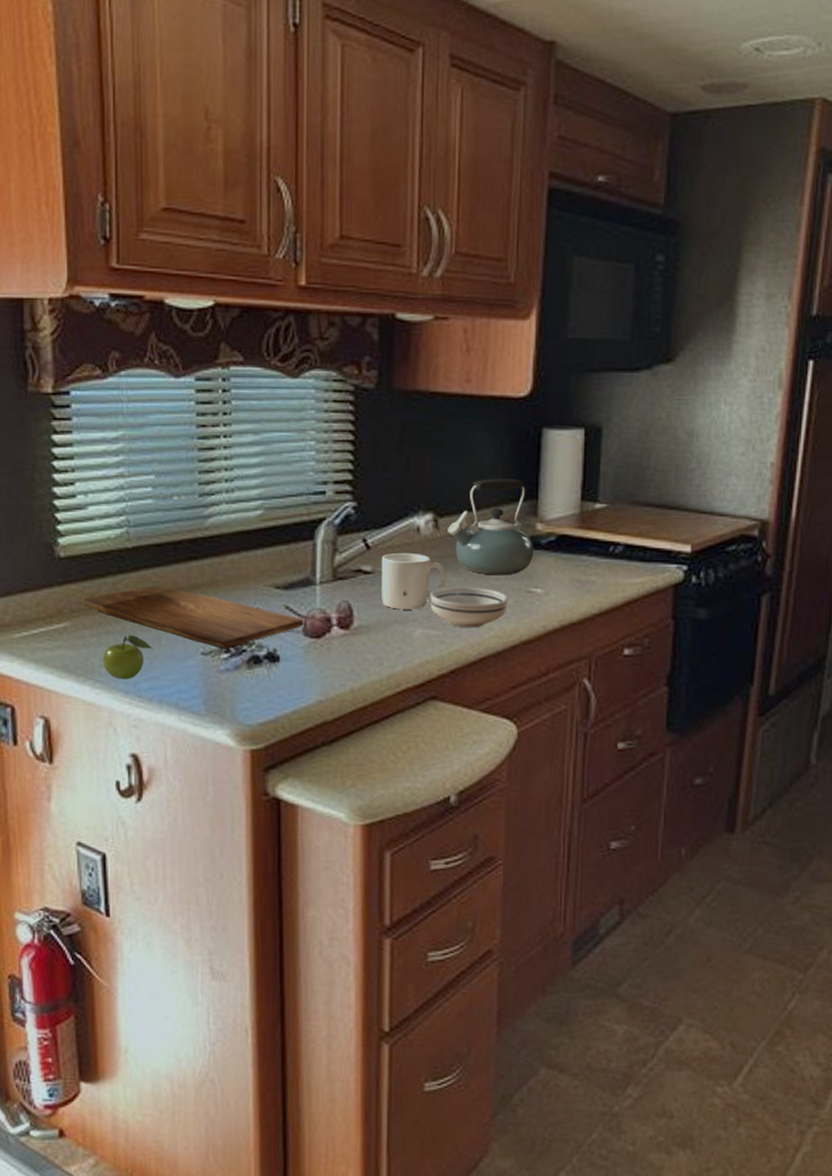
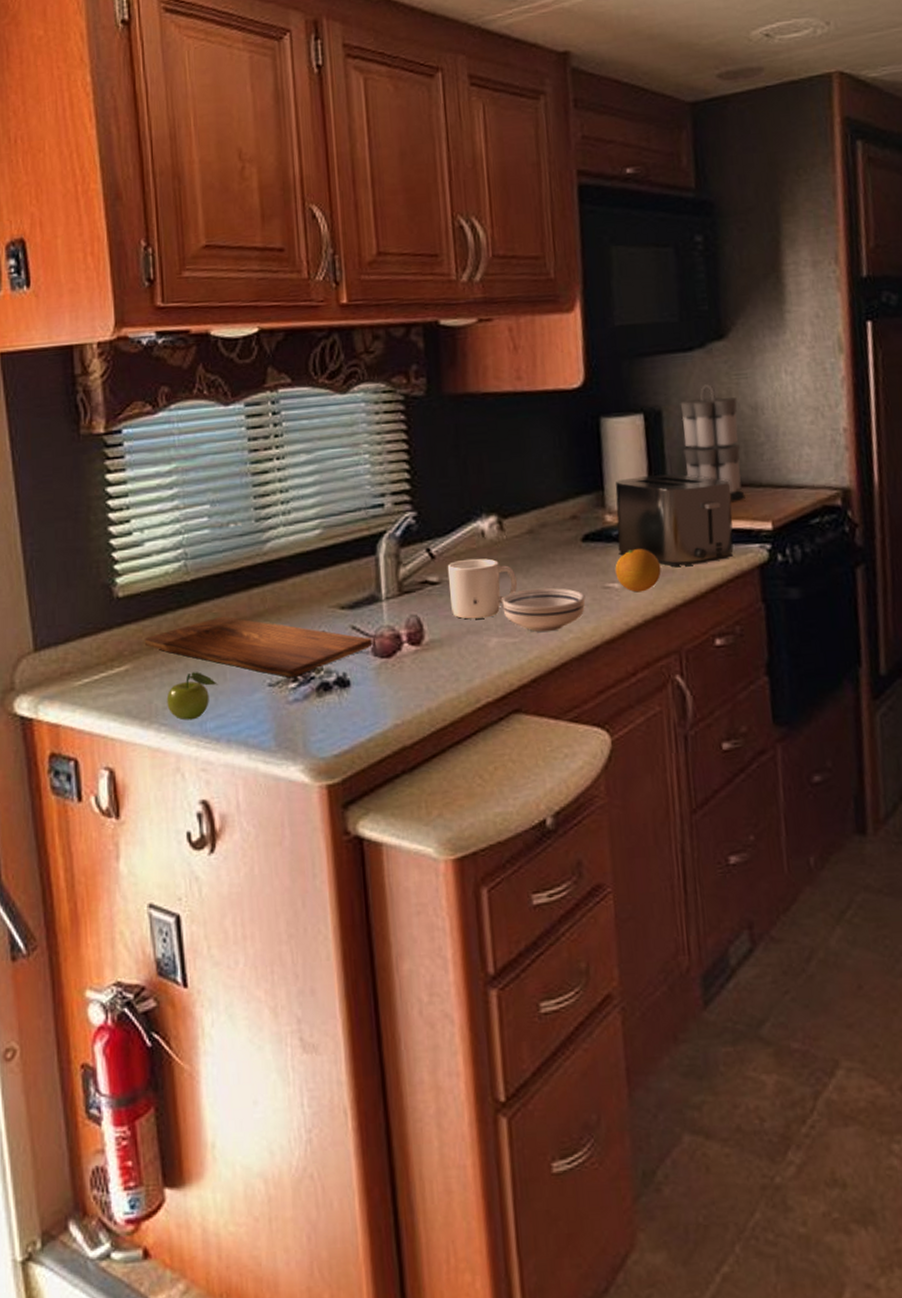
kettle: present [448,478,534,576] -> none [513,471,606,574]
fruit: none [539,558,583,599] -> present [615,548,661,593]
toaster: none [545,490,659,580] -> present [615,474,734,568]
spice rack: none [617,406,675,523] -> present [680,384,745,503]

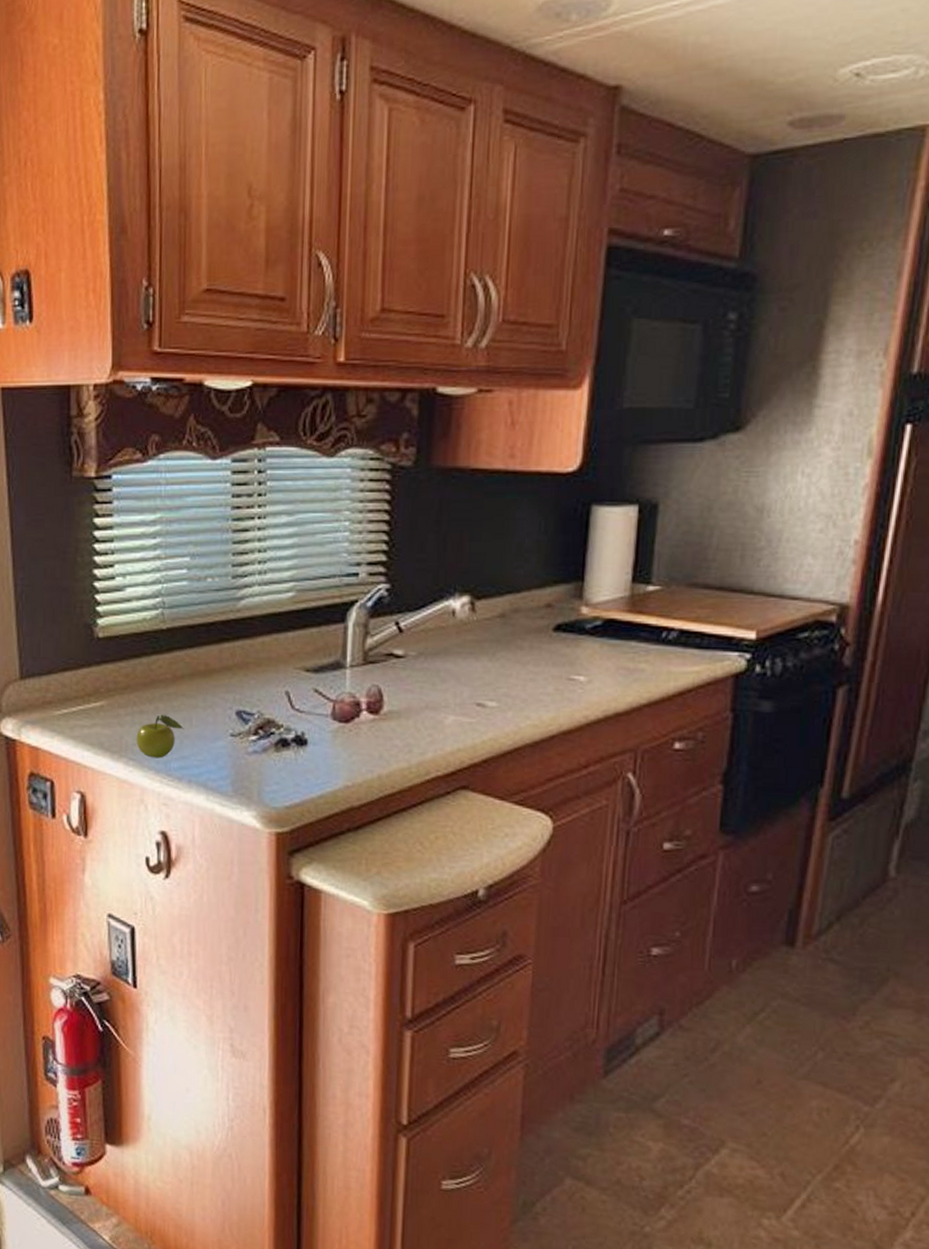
cutting board: present [144,616,373,678] -> none [119,665,333,731]
mug: present [447,558,518,619] -> none [413,636,482,696]
bowl: present [502,587,586,633] -> none [463,672,548,717]
toaster: present [615,474,734,568] -> none [589,571,721,667]
fruit: present [615,548,661,593] -> none [582,644,631,688]
spice rack: present [680,384,745,503] -> none [673,479,743,607]

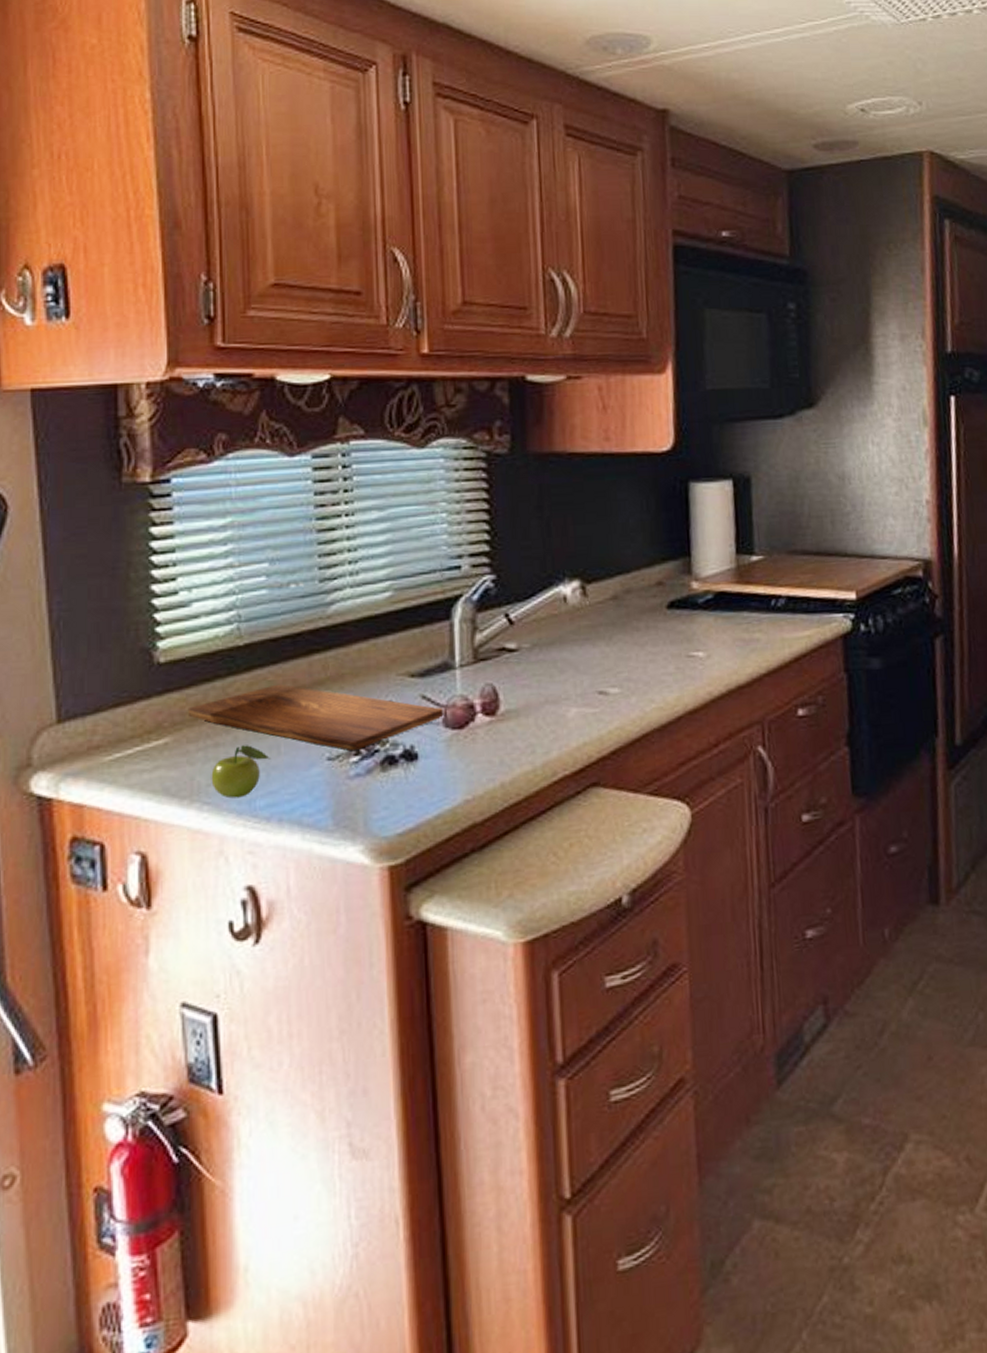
cutting board: none [119,665,333,731] -> present [187,684,444,751]

